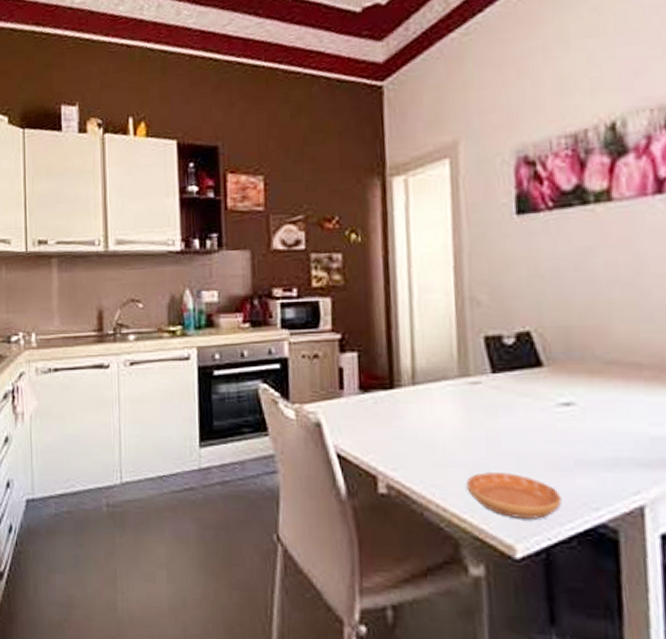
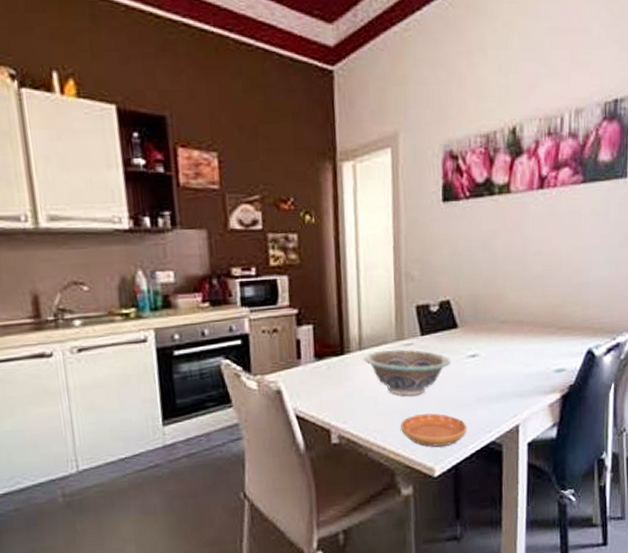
decorative bowl: none [417,387,535,447] -> present [363,349,451,396]

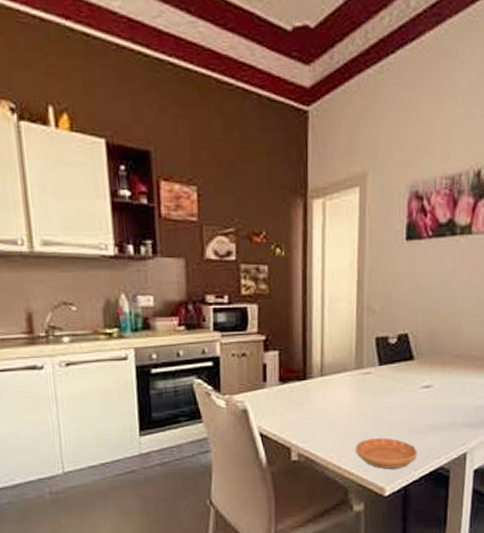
decorative bowl: present [363,349,451,396] -> none [324,377,406,421]

